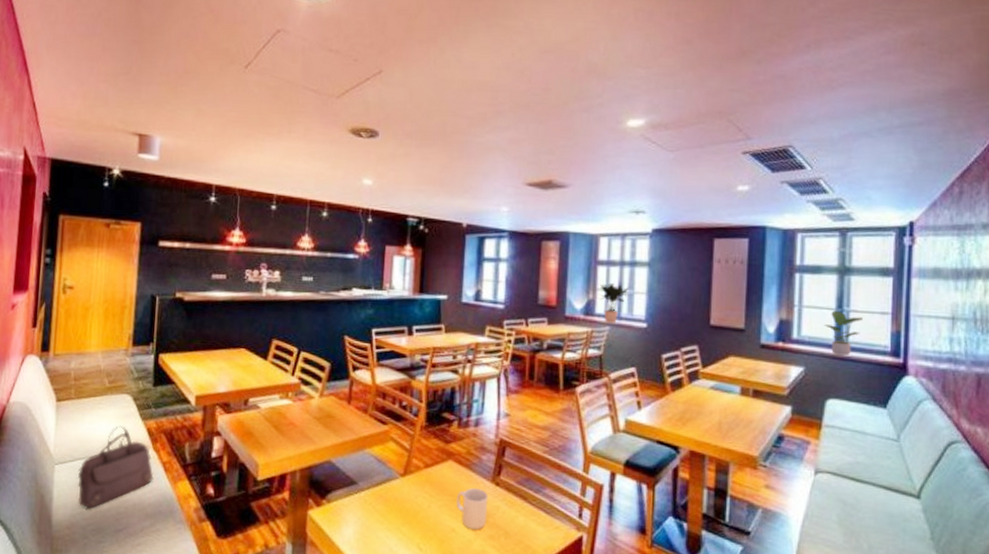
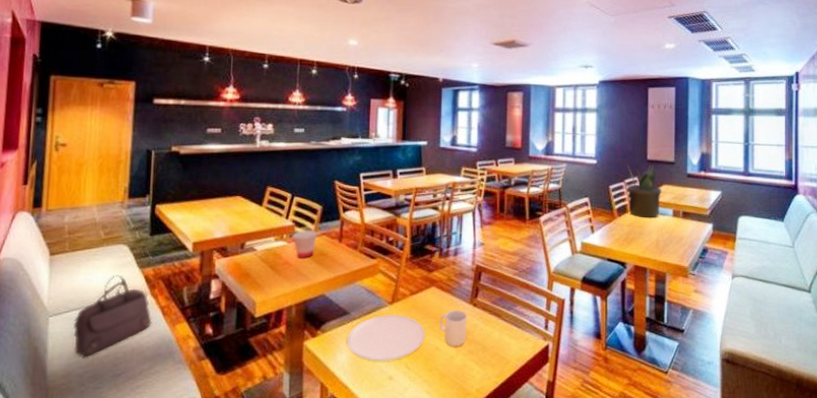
cup: none [298,388,325,420] -> present [293,230,317,259]
plate: none [354,487,441,540] -> present [347,315,426,362]
potted plant: present [600,282,630,324] -> none [557,126,582,162]
planter: none [684,328,727,396] -> present [627,163,662,219]
potted plant: present [824,310,863,356] -> none [735,144,764,181]

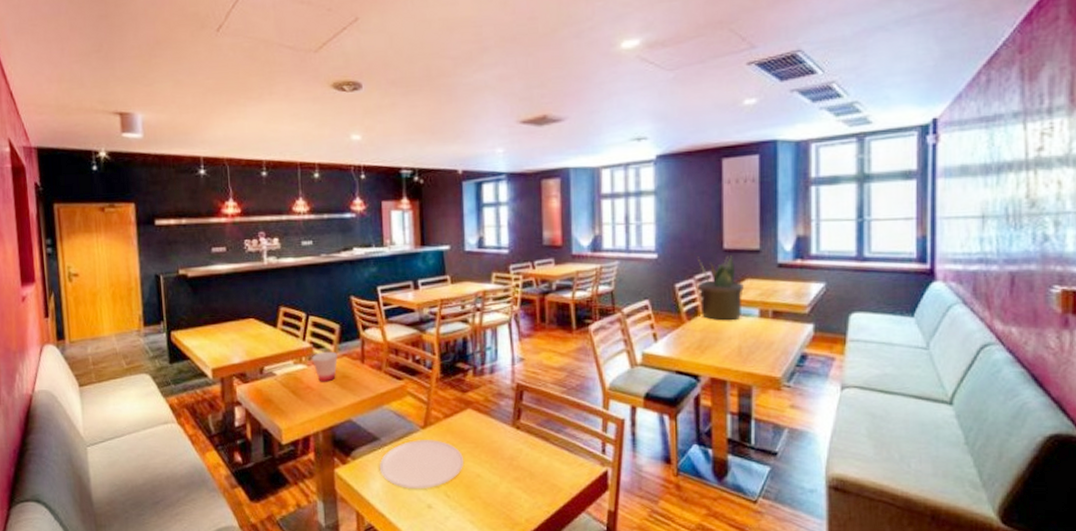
handbag: present [73,274,152,357] -> none [109,404,182,485]
cup: present [439,310,467,346] -> none [478,434,511,473]

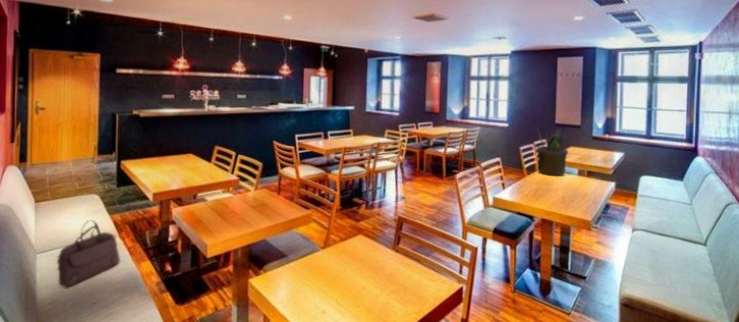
handbag: none [109,404,182,485] -> present [56,219,121,287]
cup: present [312,351,338,382] -> none [238,183,259,208]
plate: present [380,440,464,490] -> none [286,258,354,298]

